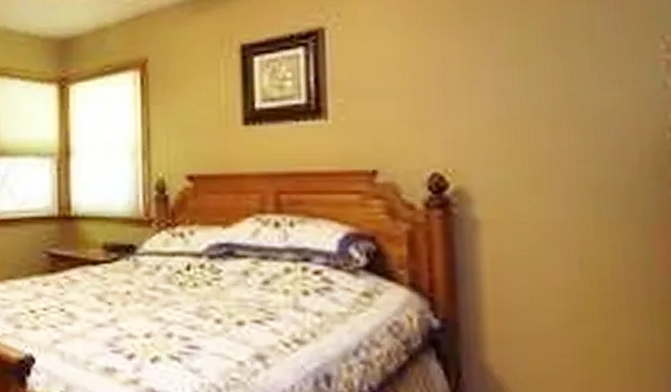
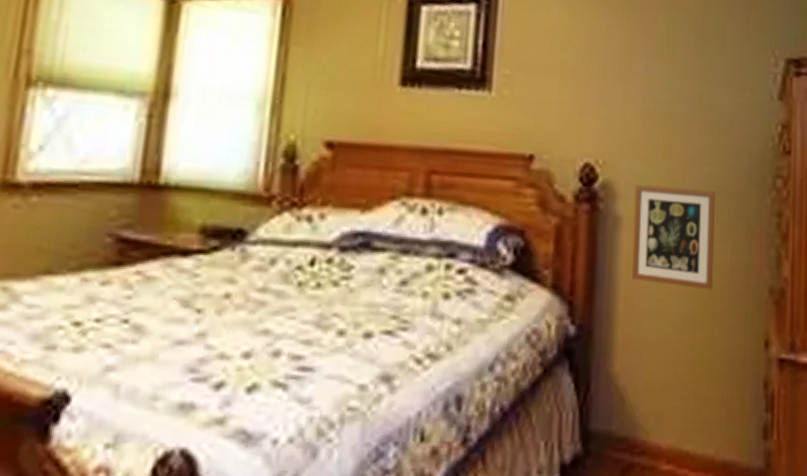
picture frame: none [493,188,603,287] -> present [631,184,715,290]

